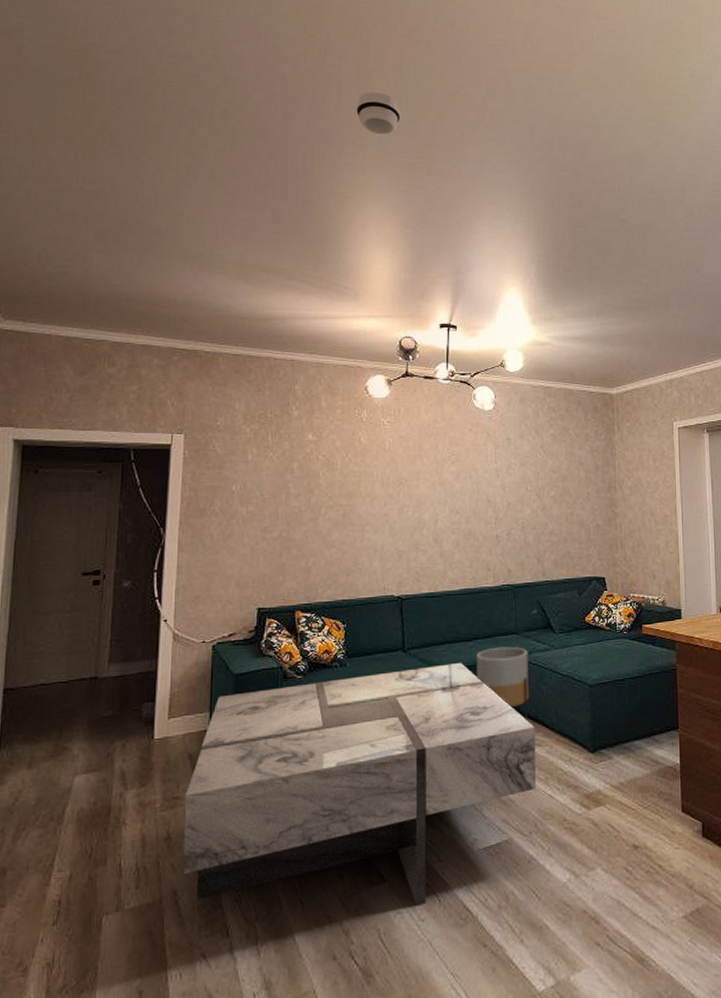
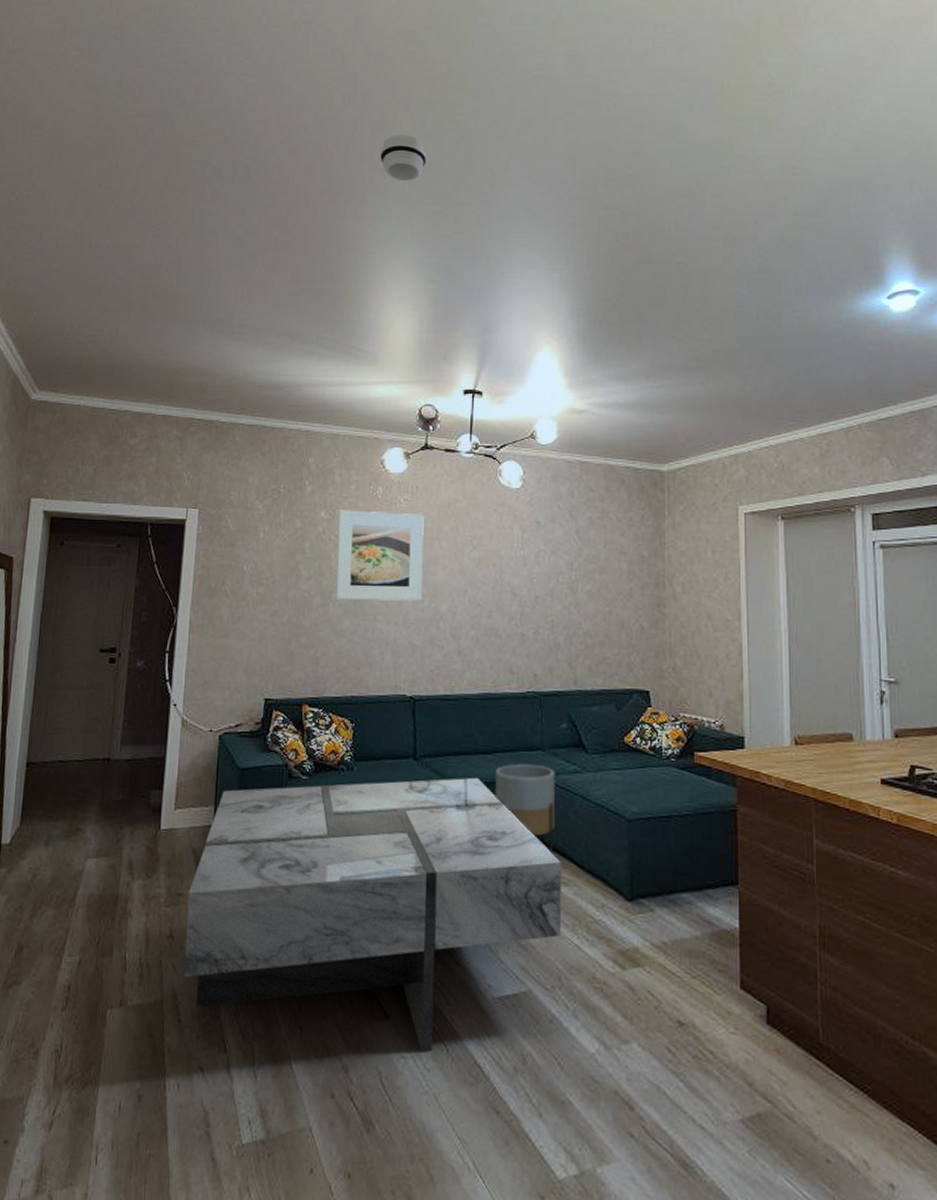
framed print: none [325,432,406,513] -> present [335,510,424,601]

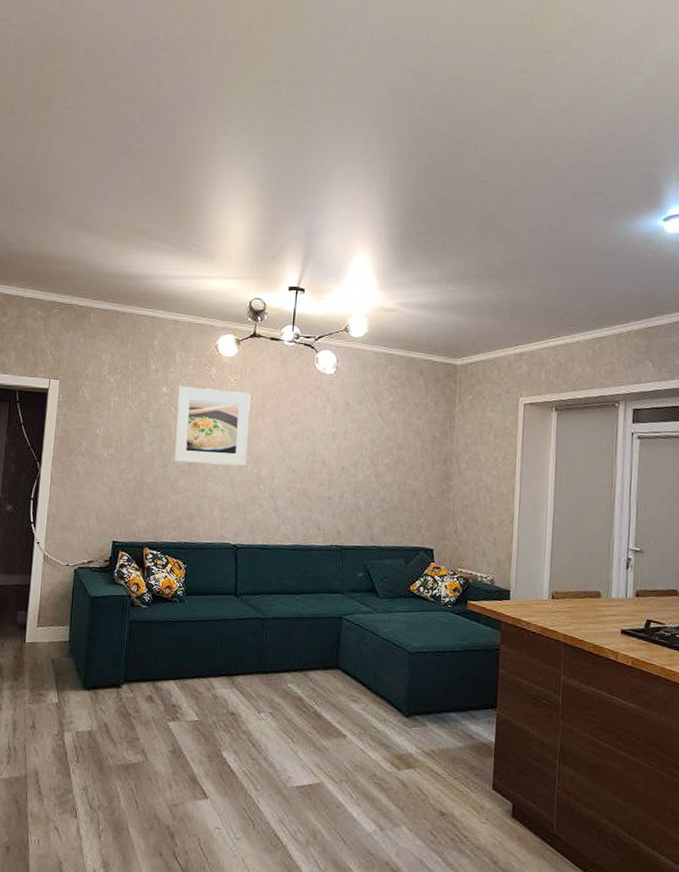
coffee table: present [183,778,561,1053] -> none [43,613,353,826]
smoke detector: present [380,135,427,181] -> none [223,53,265,97]
planter: present [495,763,556,854] -> none [301,603,351,677]

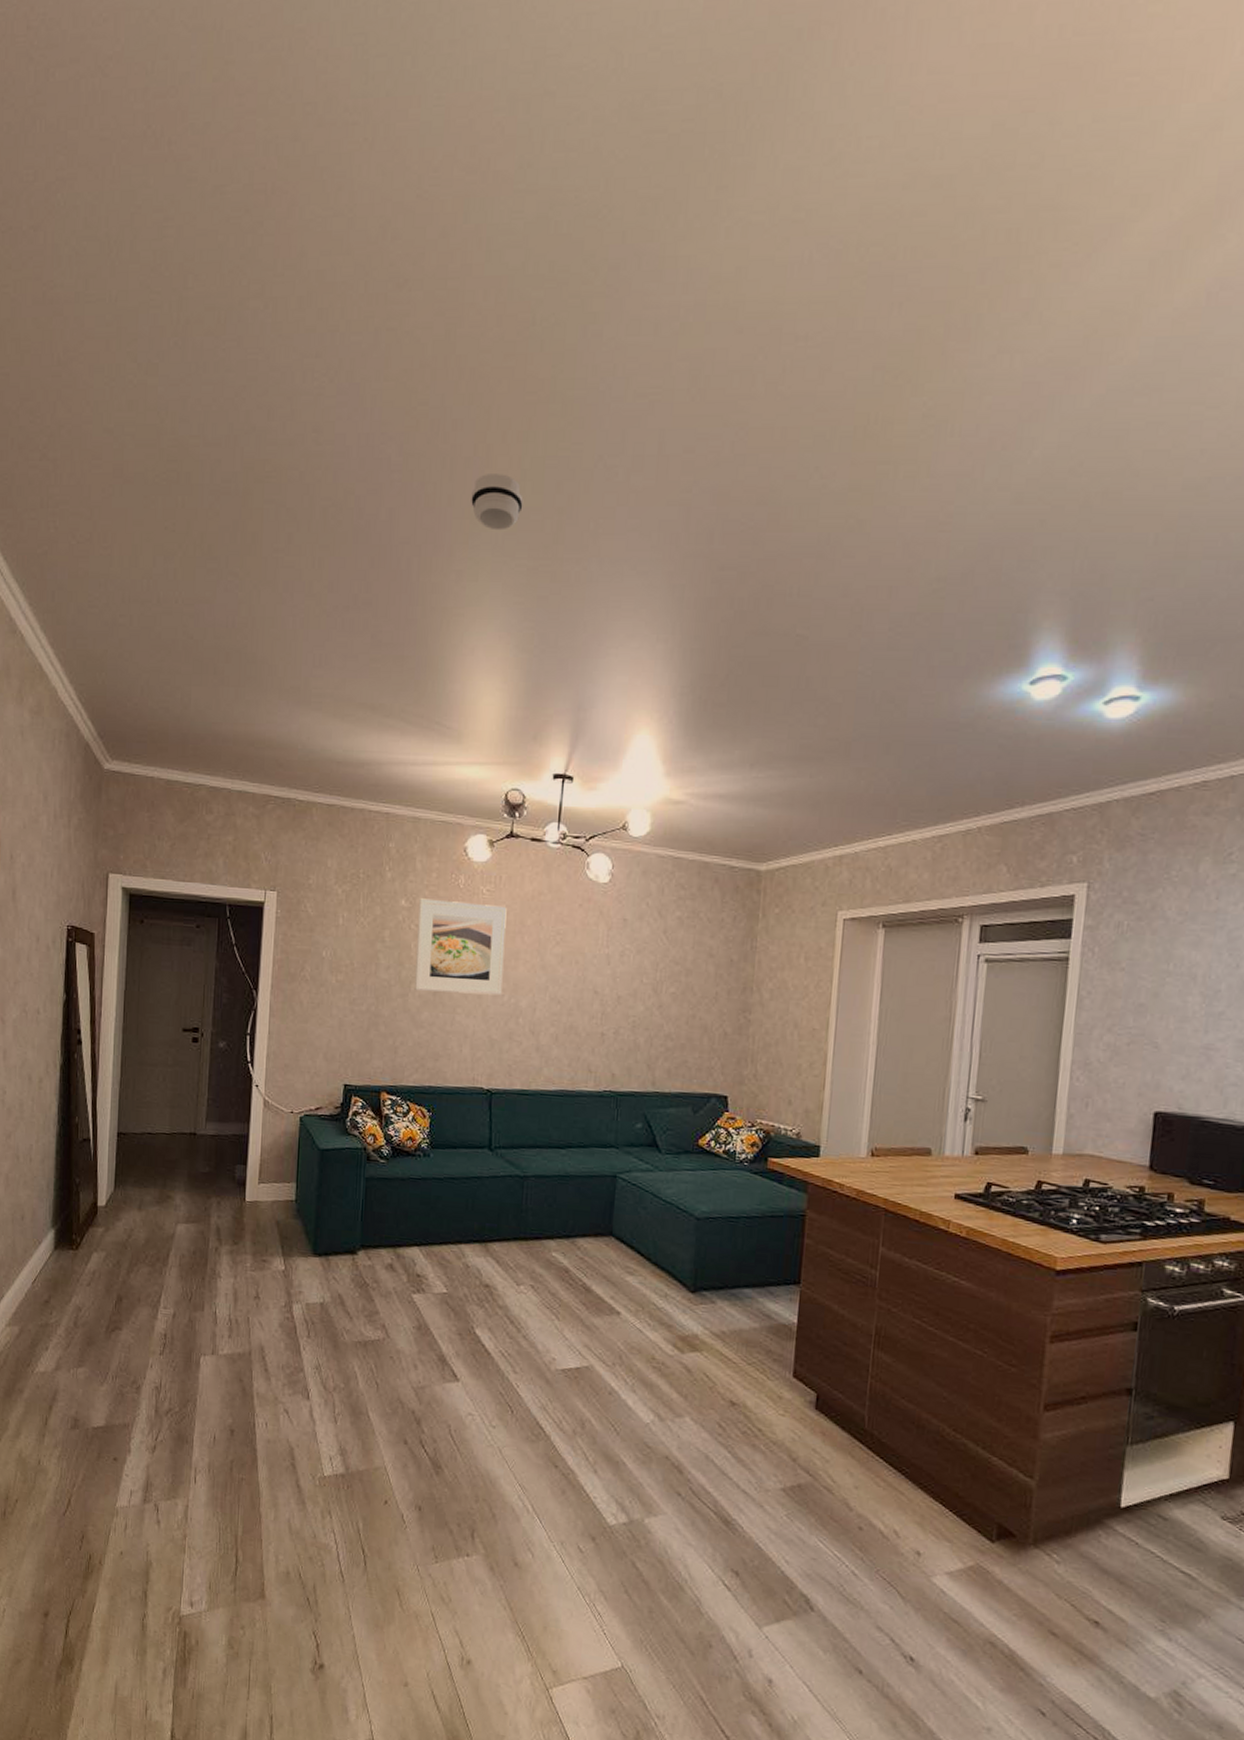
smoke detector: none [223,53,265,97] -> present [471,474,524,531]

